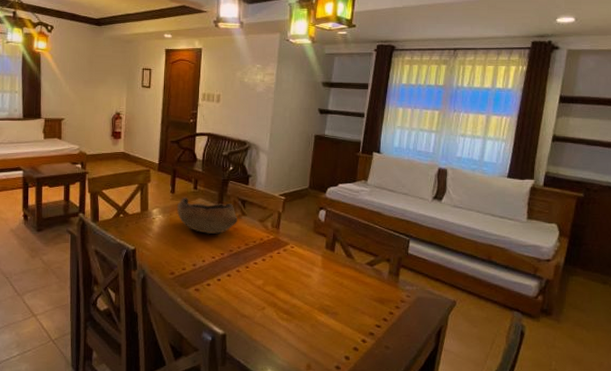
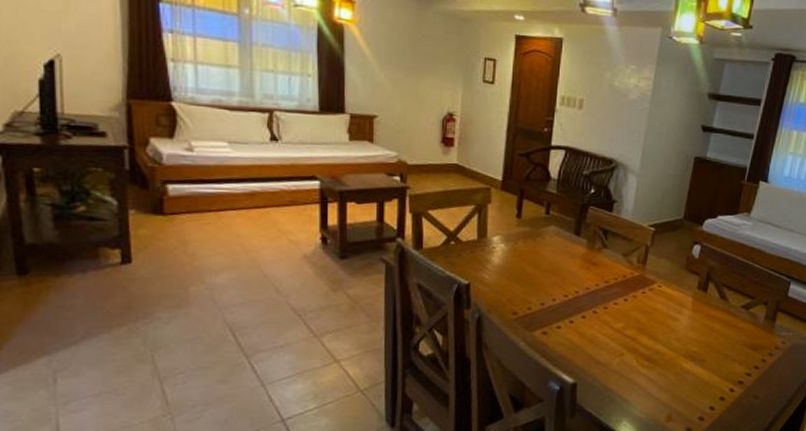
bowl: present [176,197,237,235] -> none [523,223,597,269]

